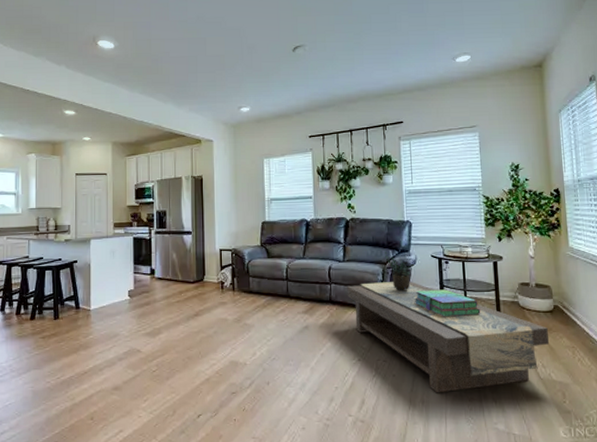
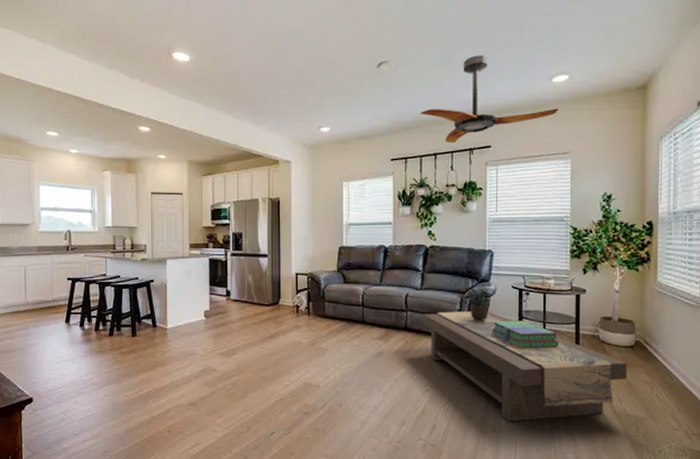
ceiling fan: none [335,39,463,119] -> present [420,55,558,143]

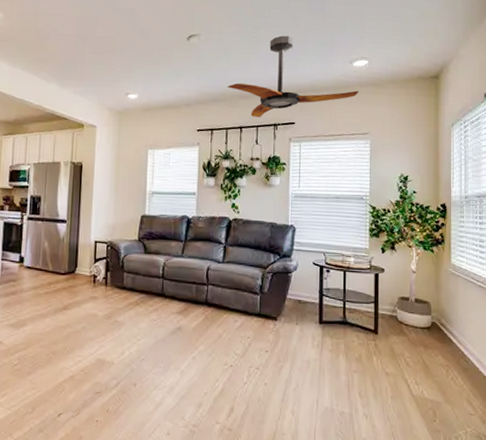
coffee table: present [423,311,627,422] -> none [224,286,424,405]
potted plant: present [464,281,494,321] -> none [266,256,295,298]
stack of books: present [491,320,559,349] -> none [291,297,359,328]

